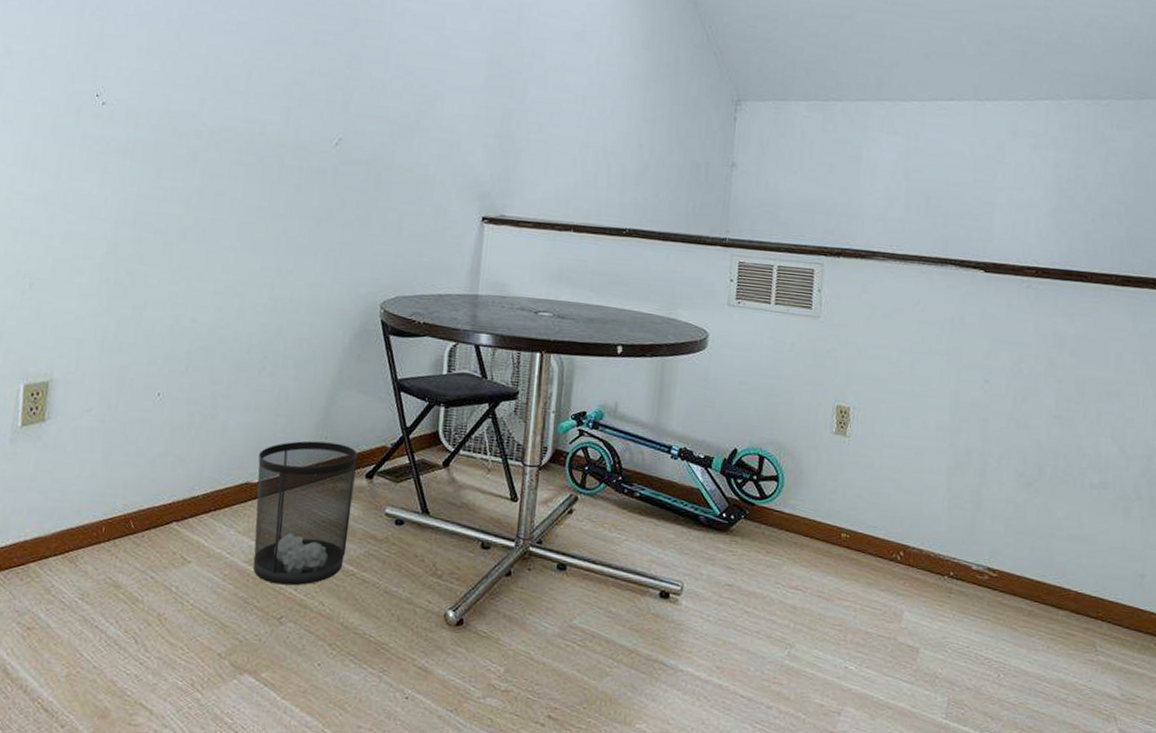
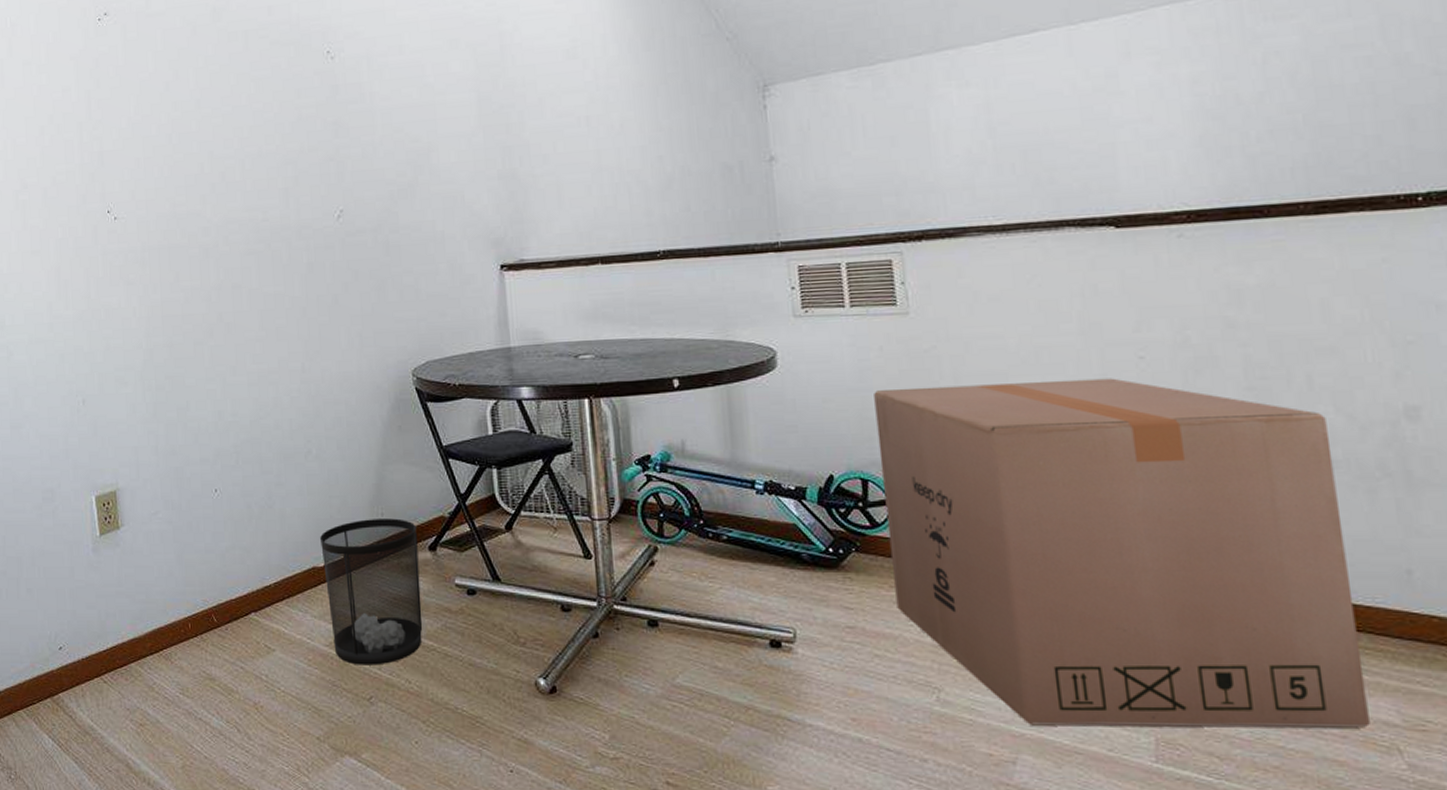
cardboard box: none [769,380,1106,699] -> present [874,378,1370,729]

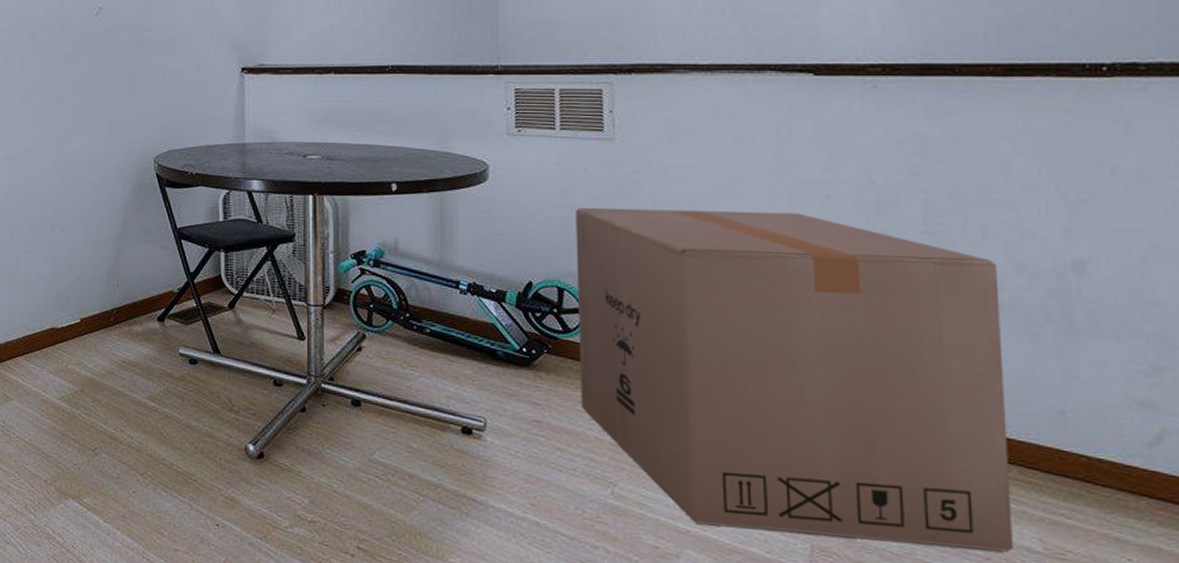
waste bin: present [319,518,423,665] -> none [59,288,148,421]

